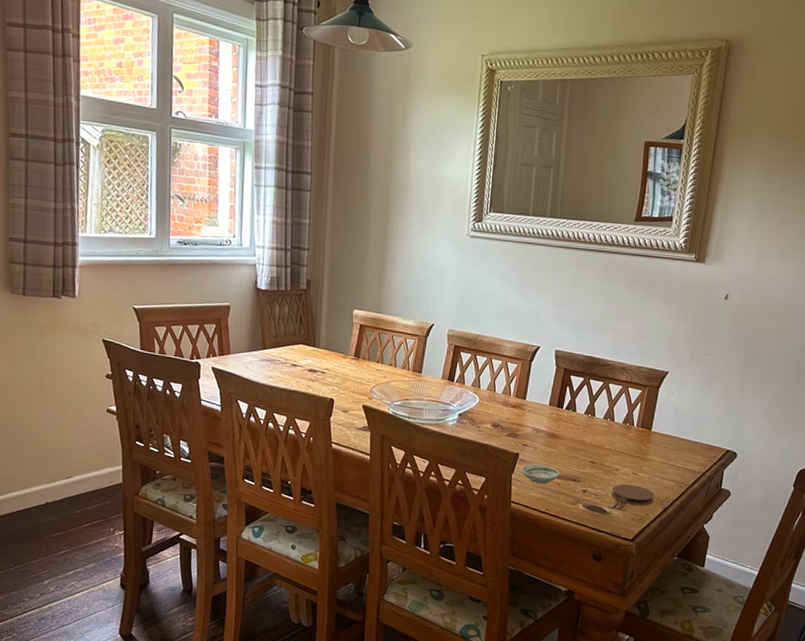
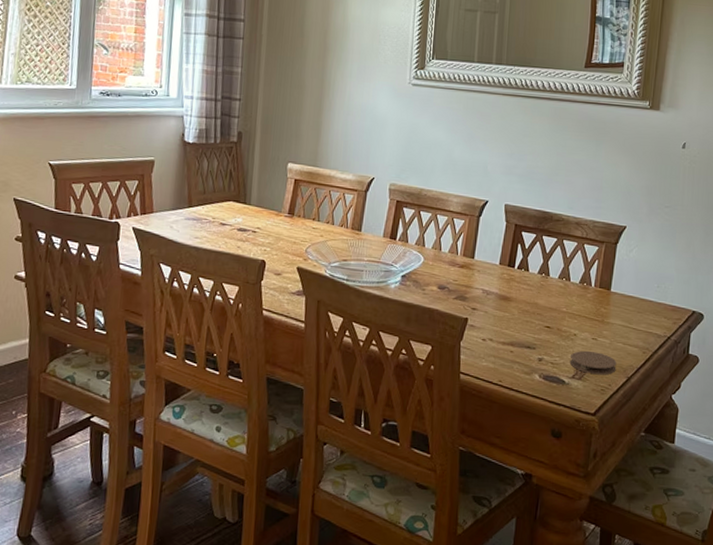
saucer: present [520,464,560,484] -> none [470,330,513,352]

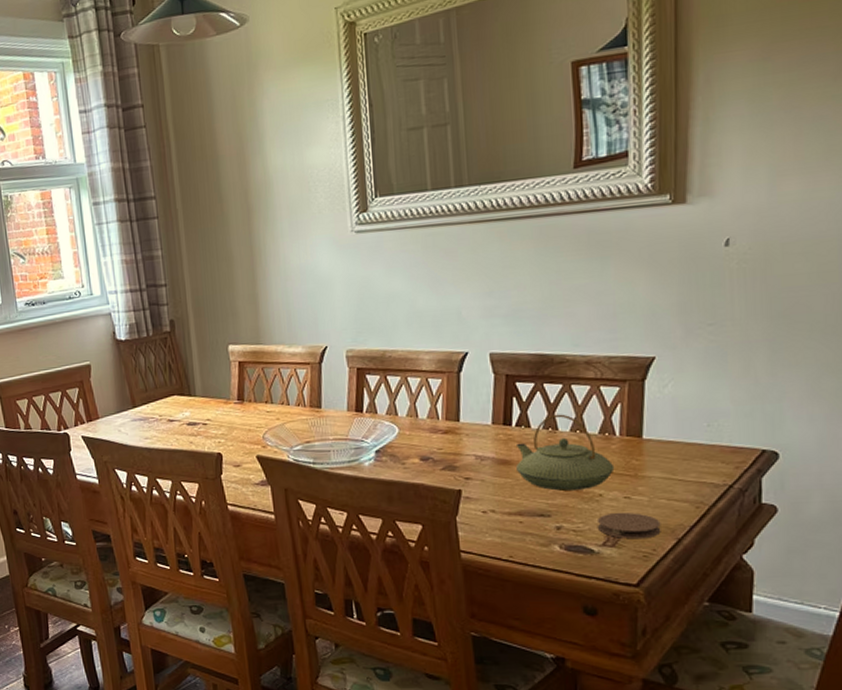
teapot: none [514,262,588,329] -> present [515,414,615,491]

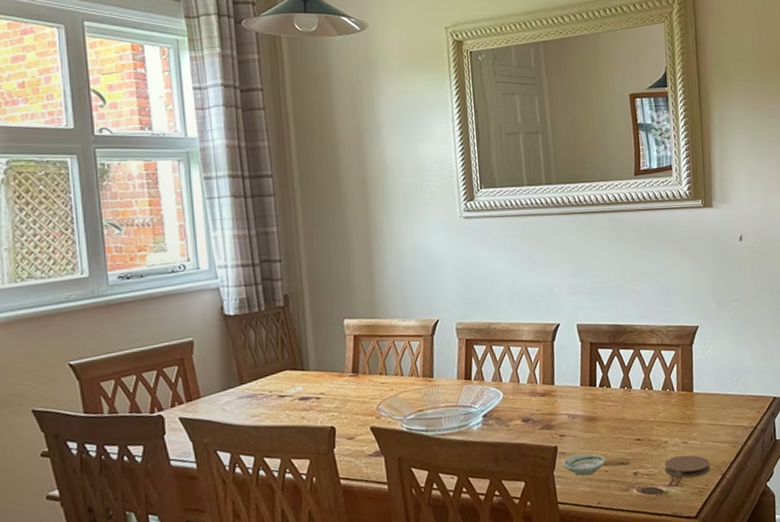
saucer: none [466,500,521,525] -> present [562,453,606,476]
teapot: present [515,414,615,491] -> none [599,374,675,441]

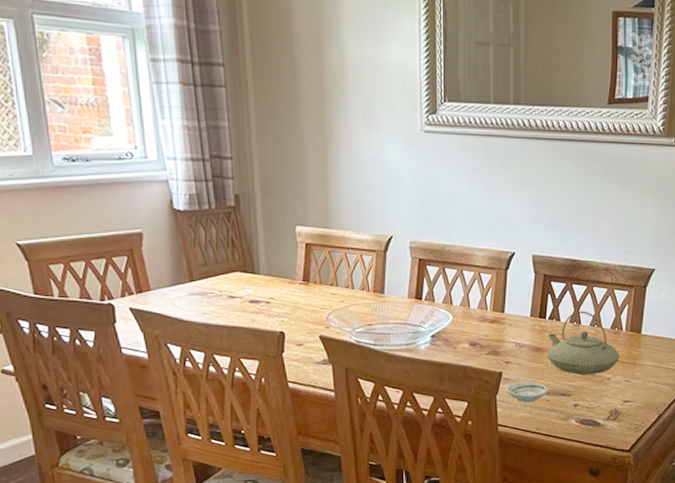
teapot: none [599,374,675,441] -> present [547,311,620,375]
coaster: present [665,455,711,478] -> none [605,392,649,415]

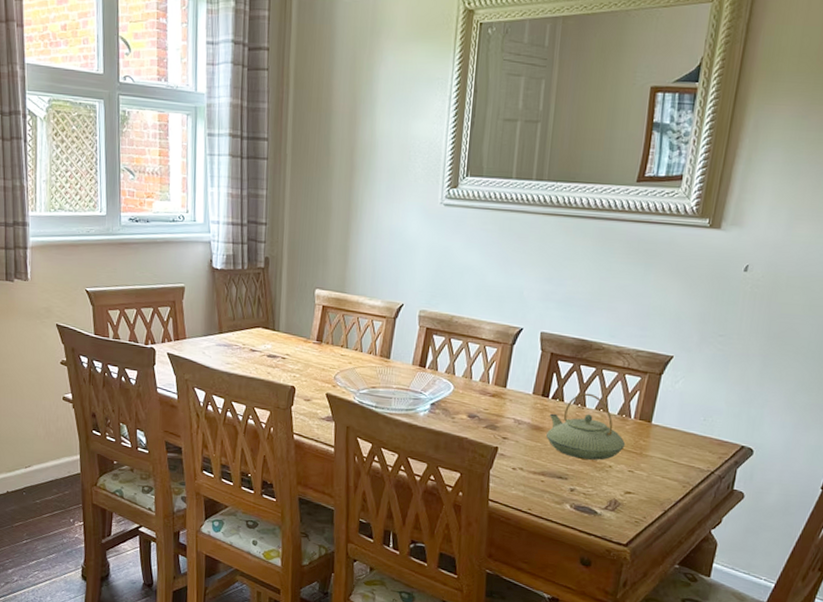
saucer: present [505,382,548,403] -> none [499,459,544,481]

